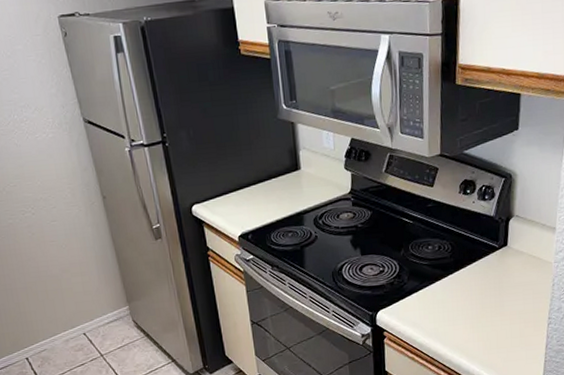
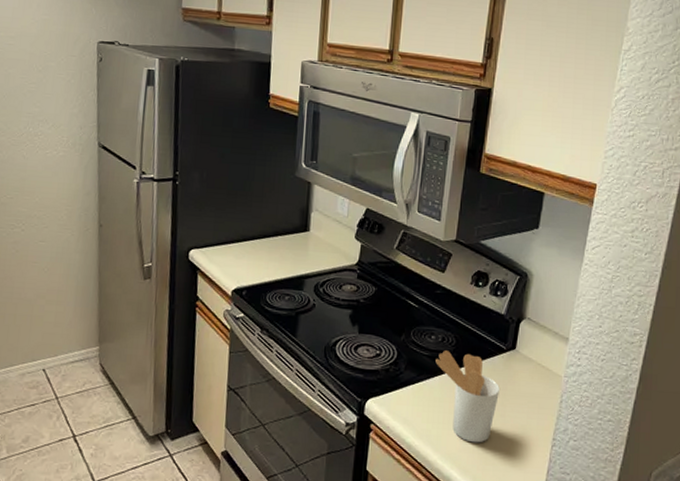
utensil holder: none [435,256,496,333] -> present [435,350,499,443]

